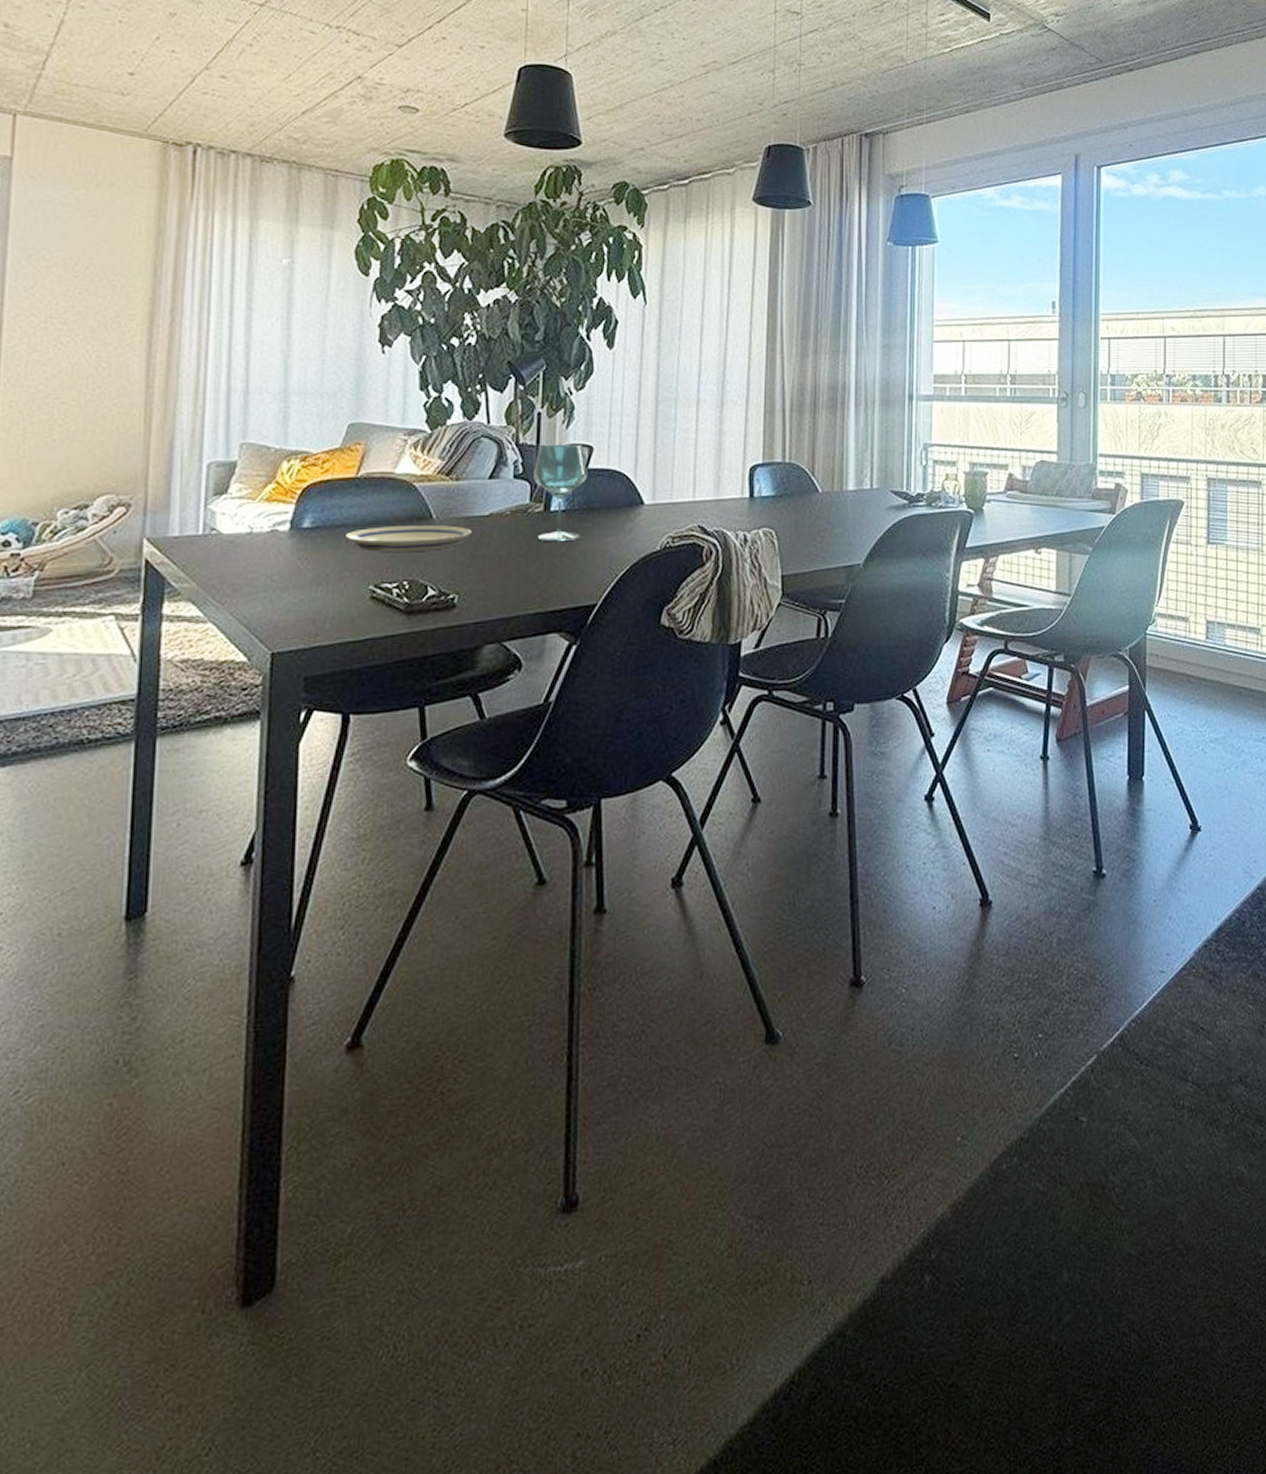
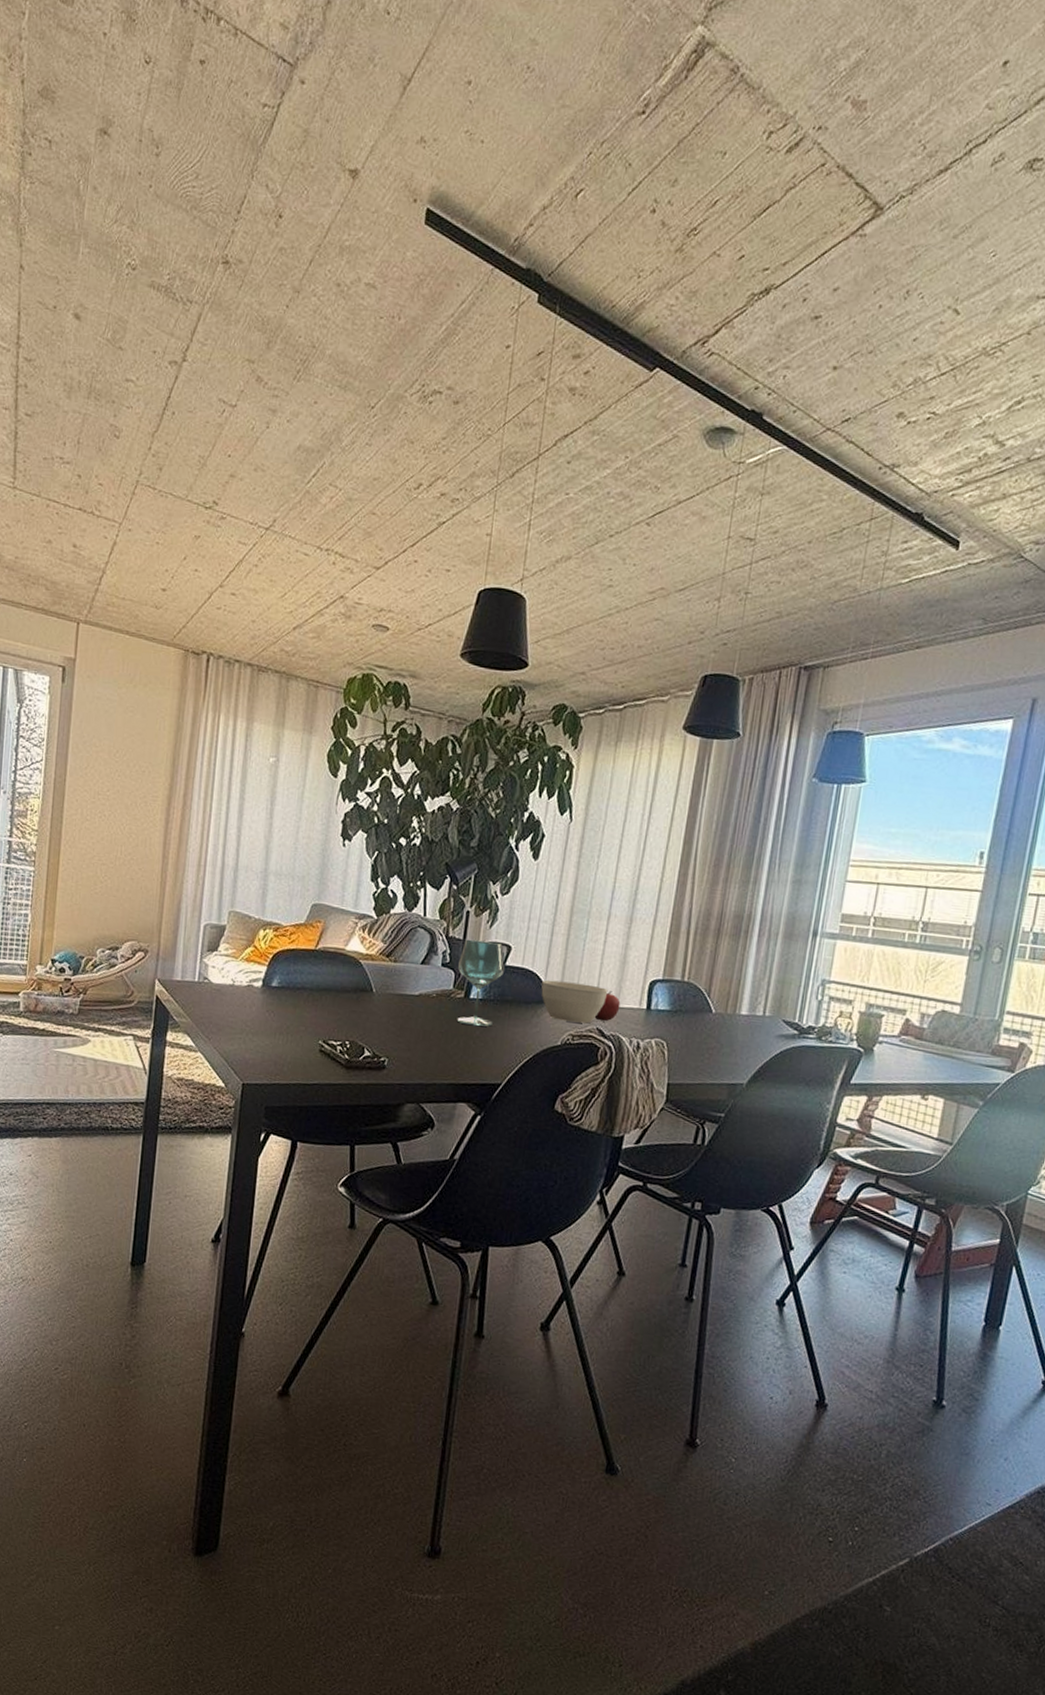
plate: present [346,525,472,552] -> none [304,993,403,1019]
bowl: none [632,478,706,522] -> present [541,980,608,1024]
fruit: none [694,483,721,517] -> present [594,991,621,1022]

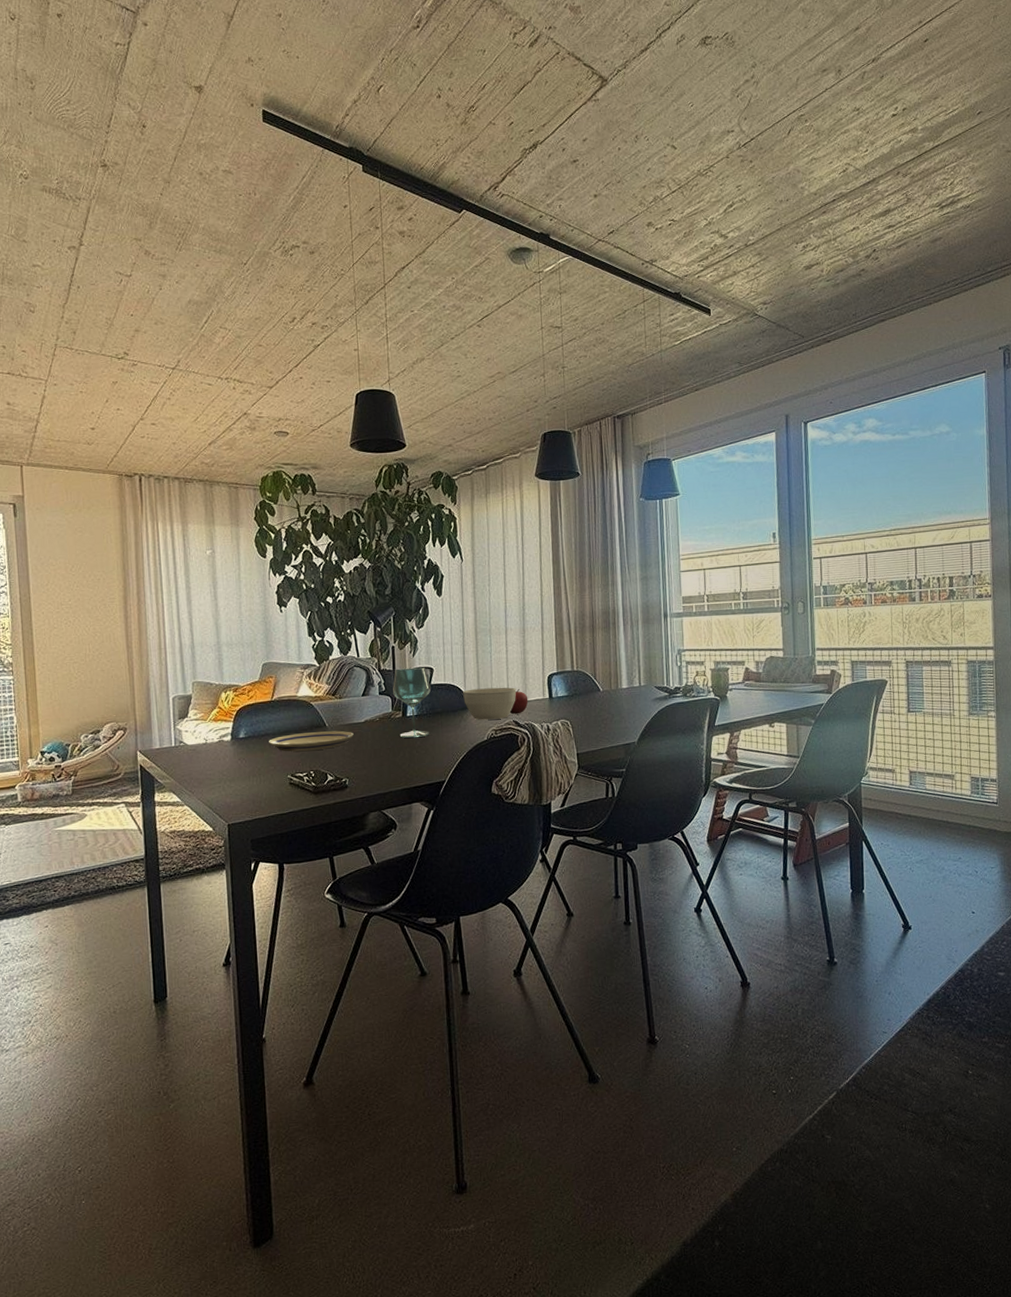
plate: none [304,993,403,1019] -> present [269,730,354,752]

